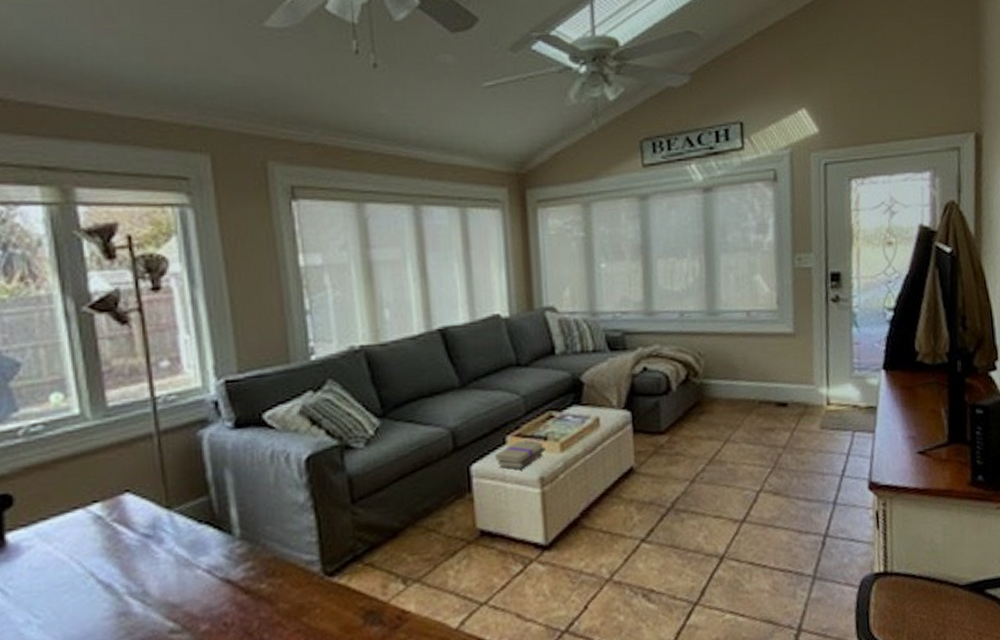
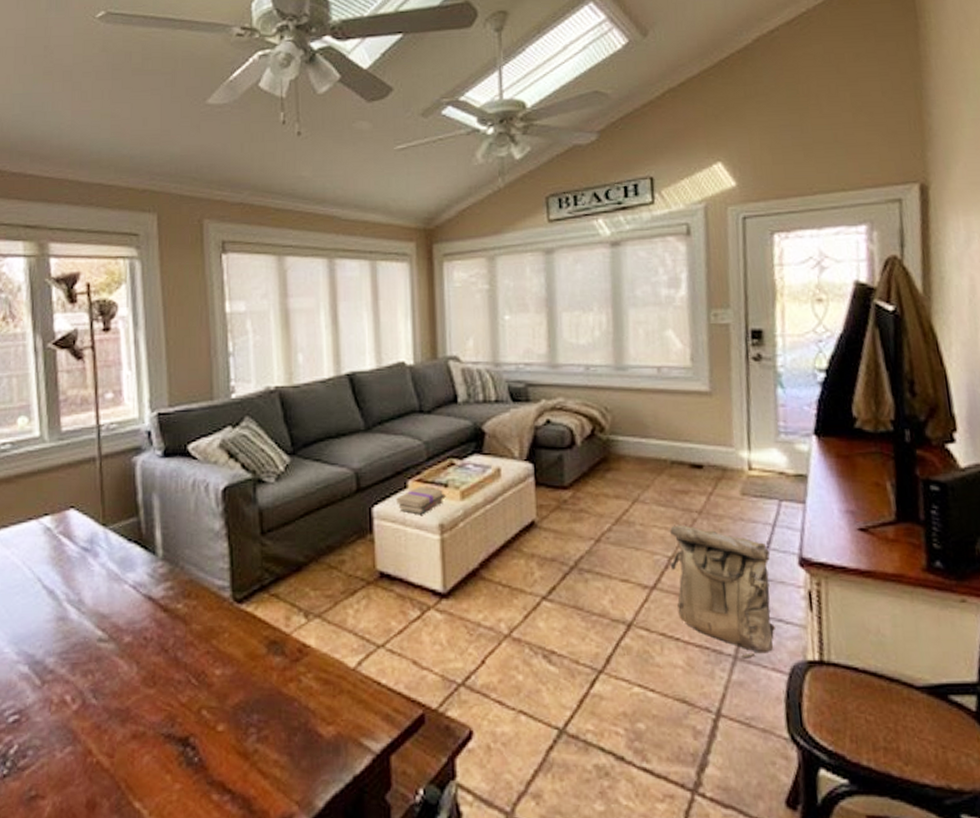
backpack: none [756,460,848,577] -> present [667,525,775,658]

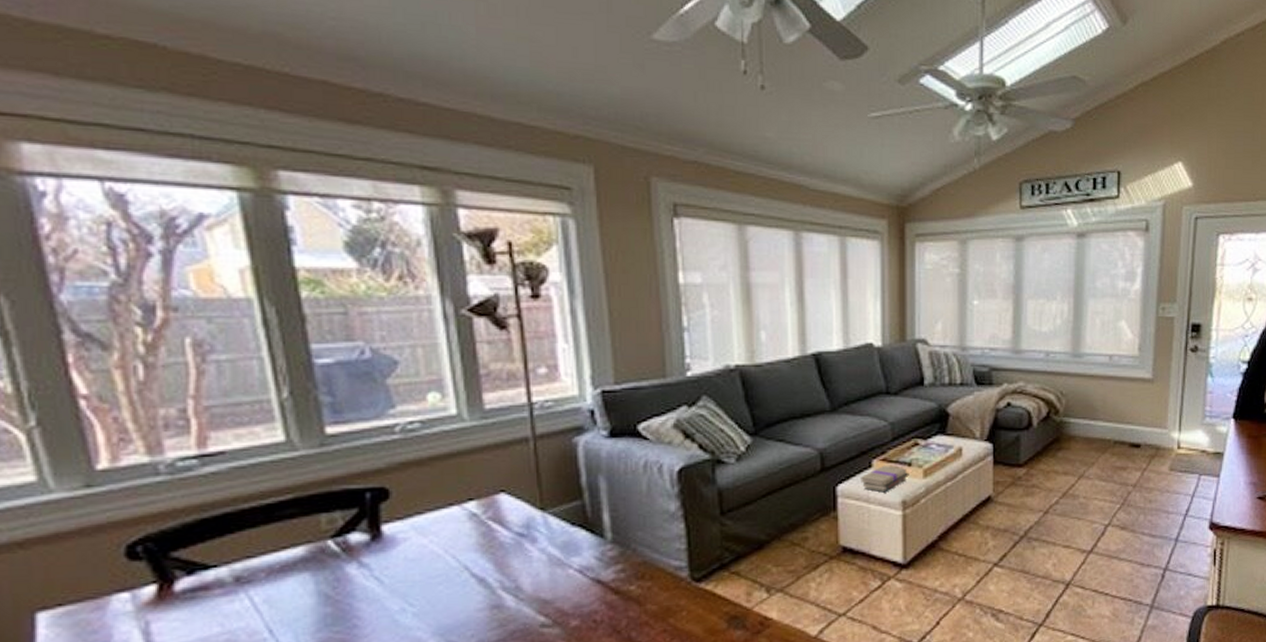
backpack: present [667,525,775,658] -> none [1106,497,1188,607]

